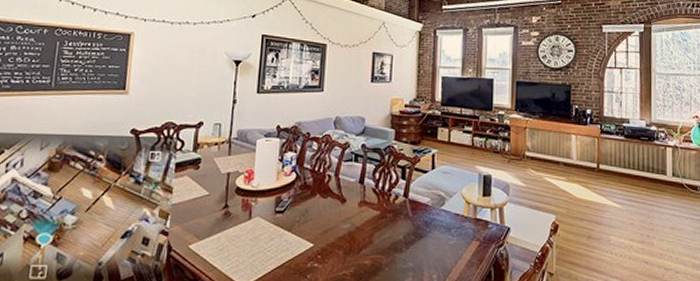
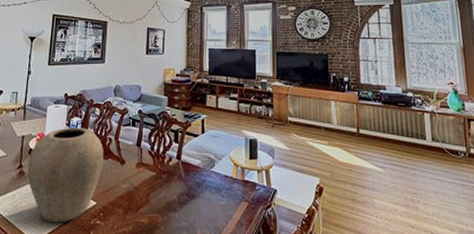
vase: none [234,163,323,267] -> present [27,127,104,223]

